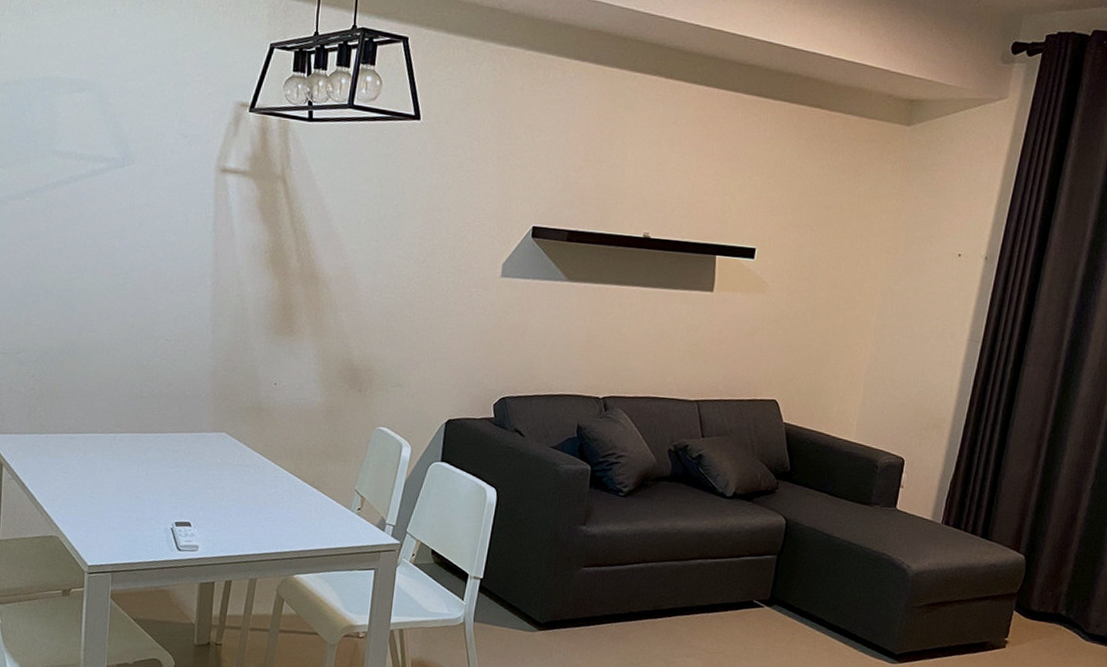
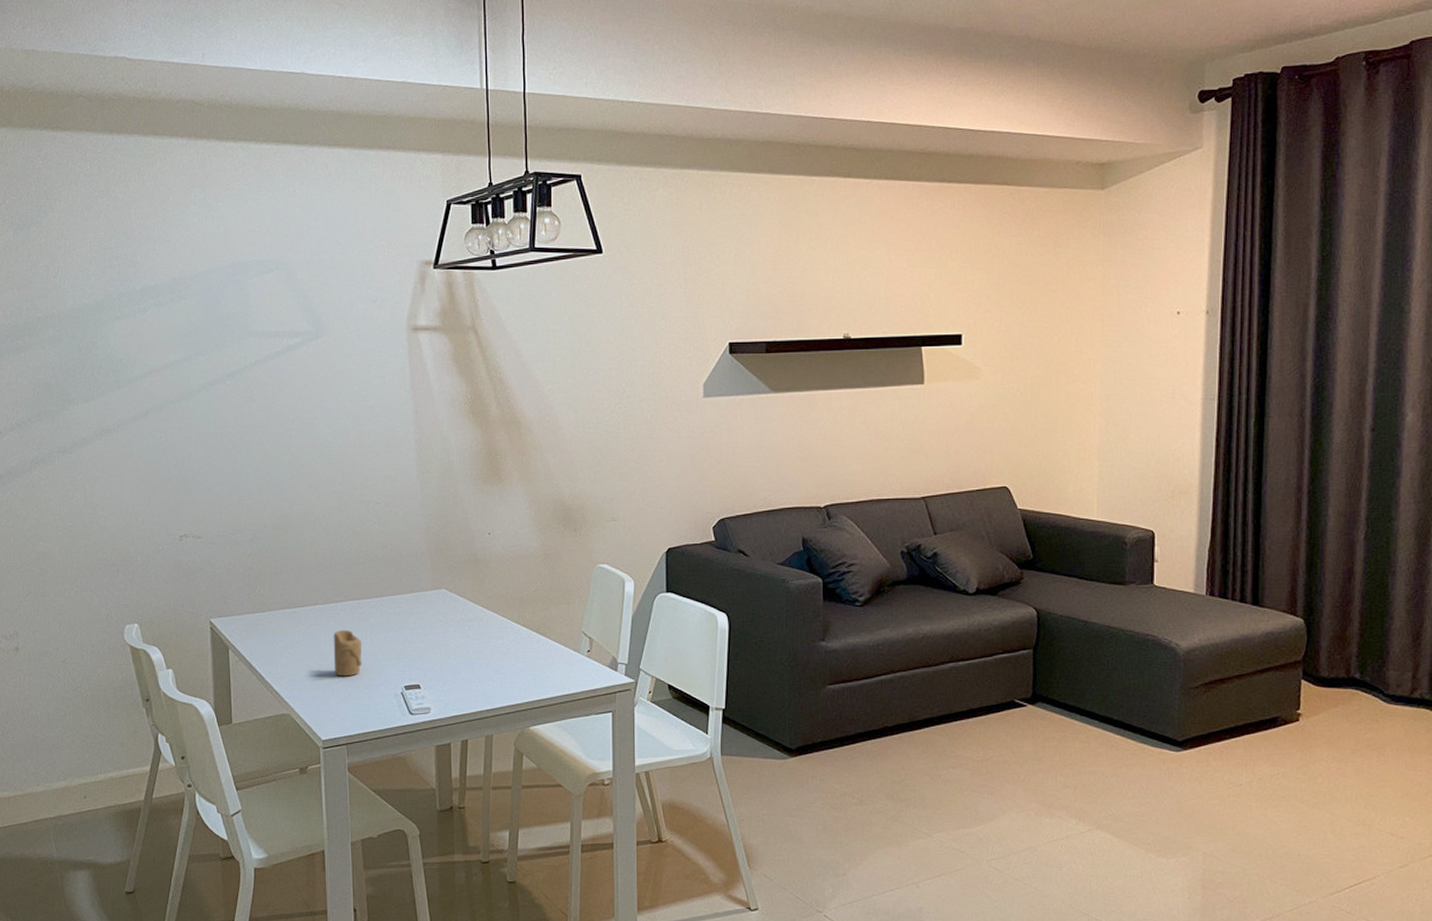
candle: none [107,460,137,507] -> present [333,629,363,677]

